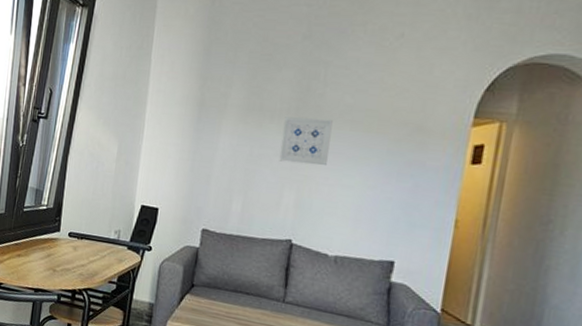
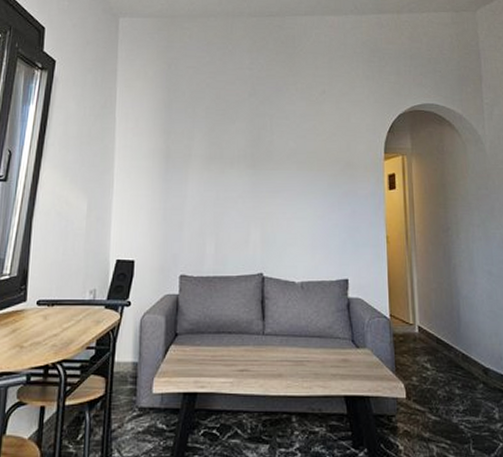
wall art: present [279,117,333,166] -> none [242,161,284,203]

